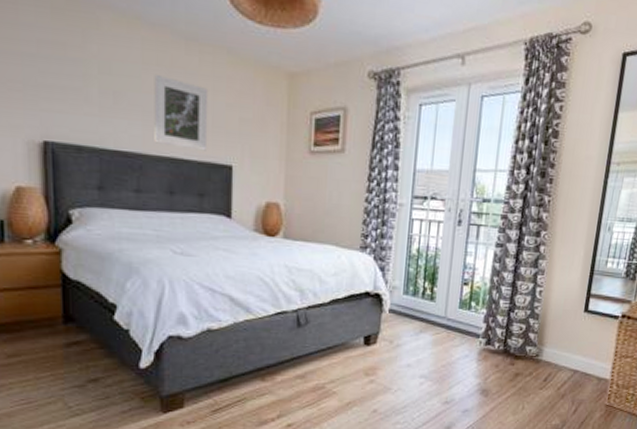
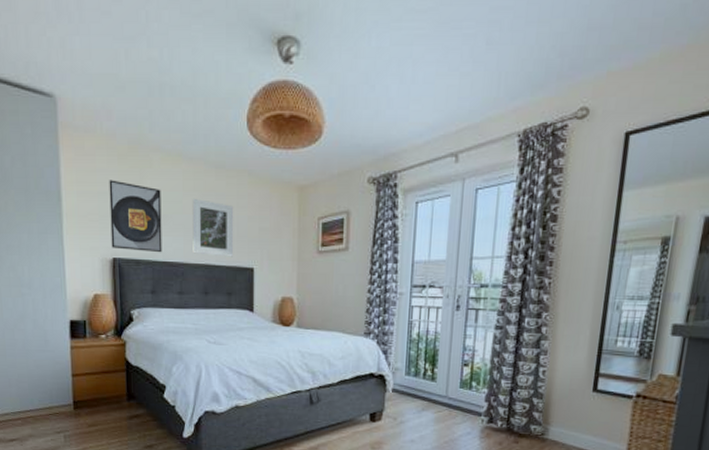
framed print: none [38,38,113,139] -> present [109,180,162,253]

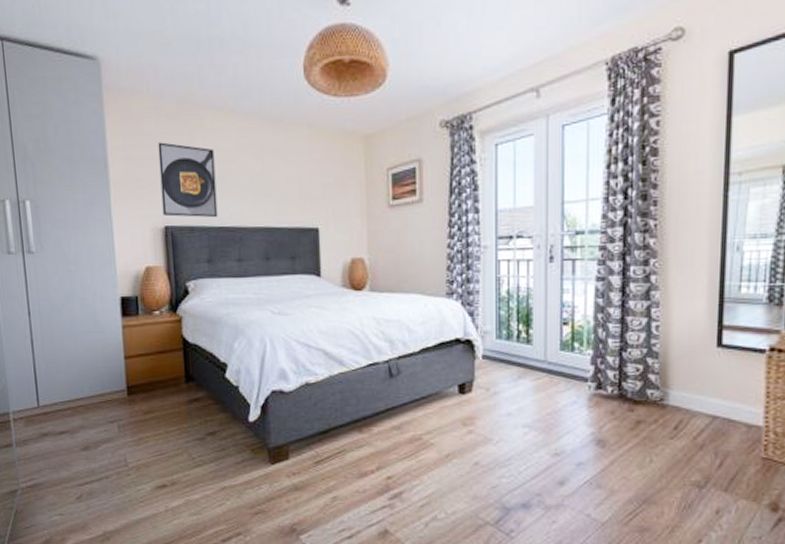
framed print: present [192,198,234,257] -> none [248,156,295,218]

